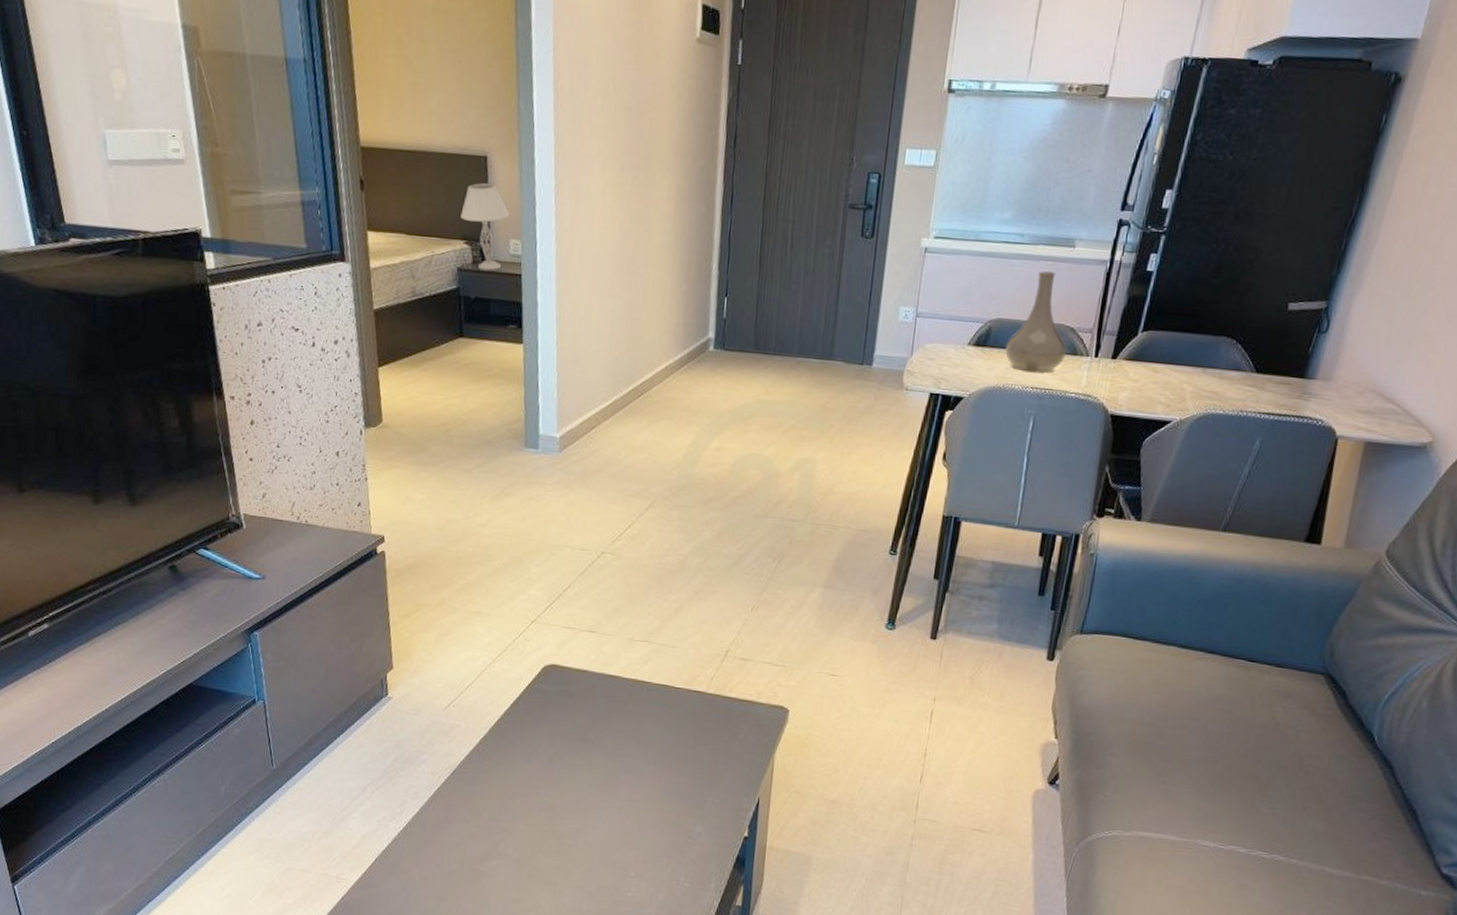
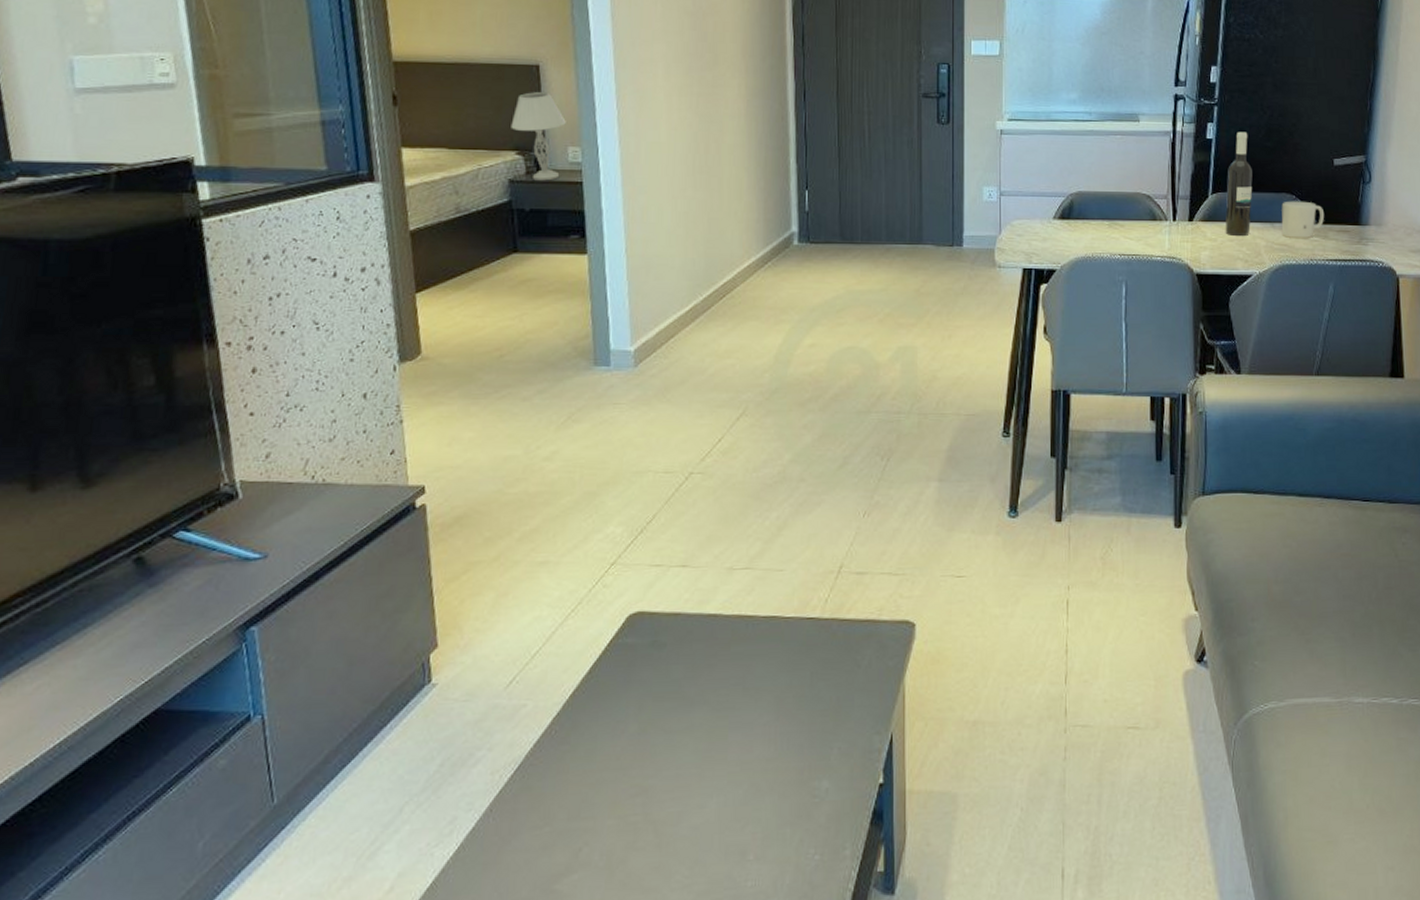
vase: present [1004,271,1067,373] -> none [1088,145,1147,239]
wine bottle: none [1150,265,1195,379] -> present [1225,131,1253,236]
mug: none [1213,345,1266,388] -> present [1281,201,1325,239]

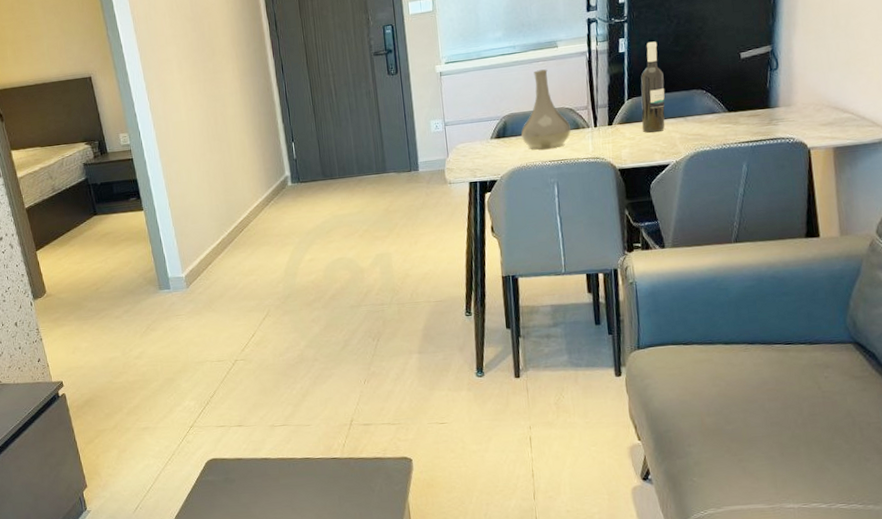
table lamp: present [511,92,566,182] -> none [79,96,117,163]
vase: none [1088,145,1147,239] -> present [520,69,572,150]
mug: present [1281,201,1325,239] -> none [693,94,735,128]

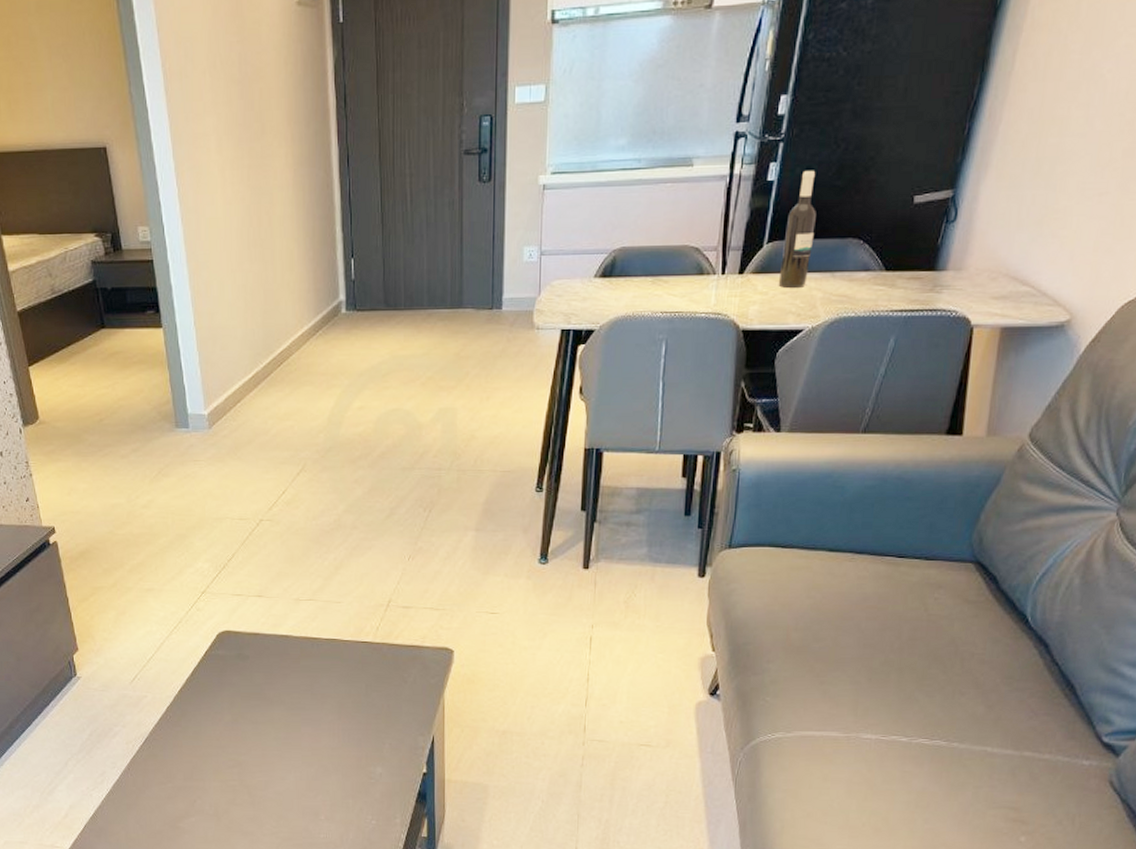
vase: present [520,69,572,150] -> none [631,194,694,296]

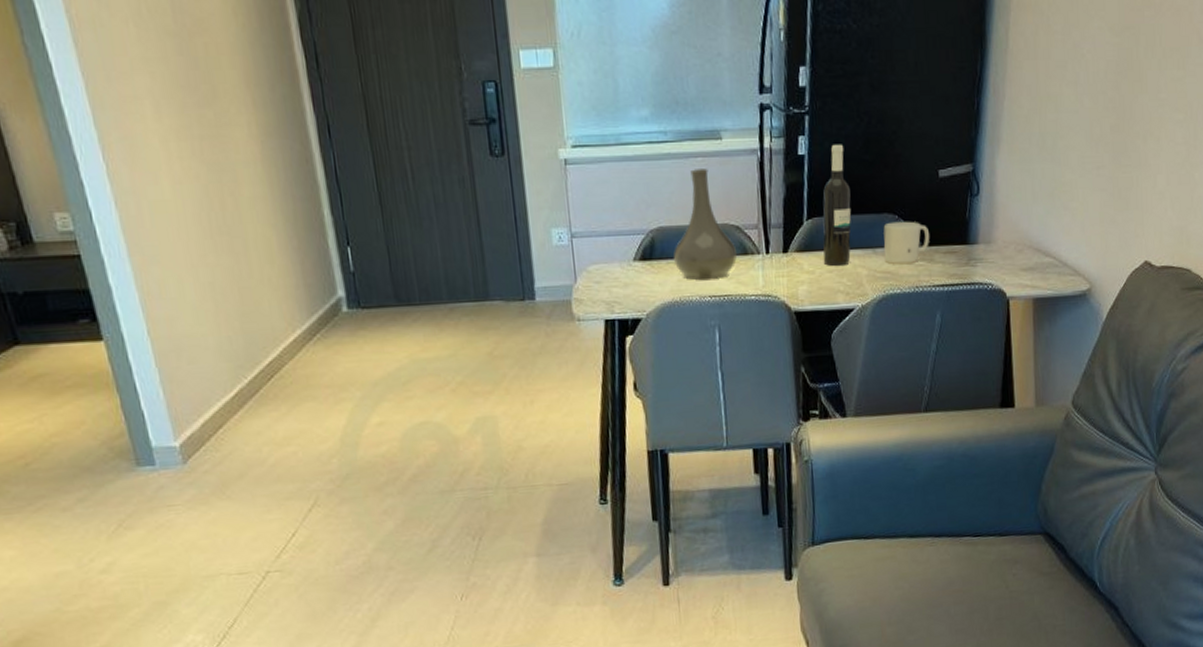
vase: none [631,194,694,296] -> present [672,169,738,280]
mug: none [842,246,895,289] -> present [883,221,930,265]

